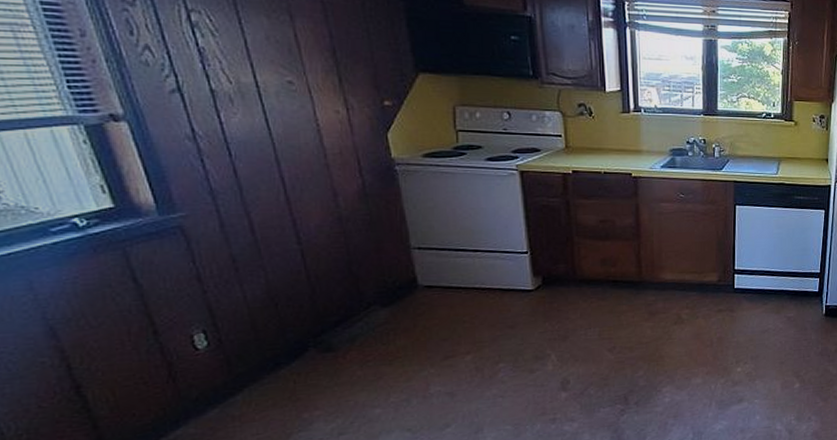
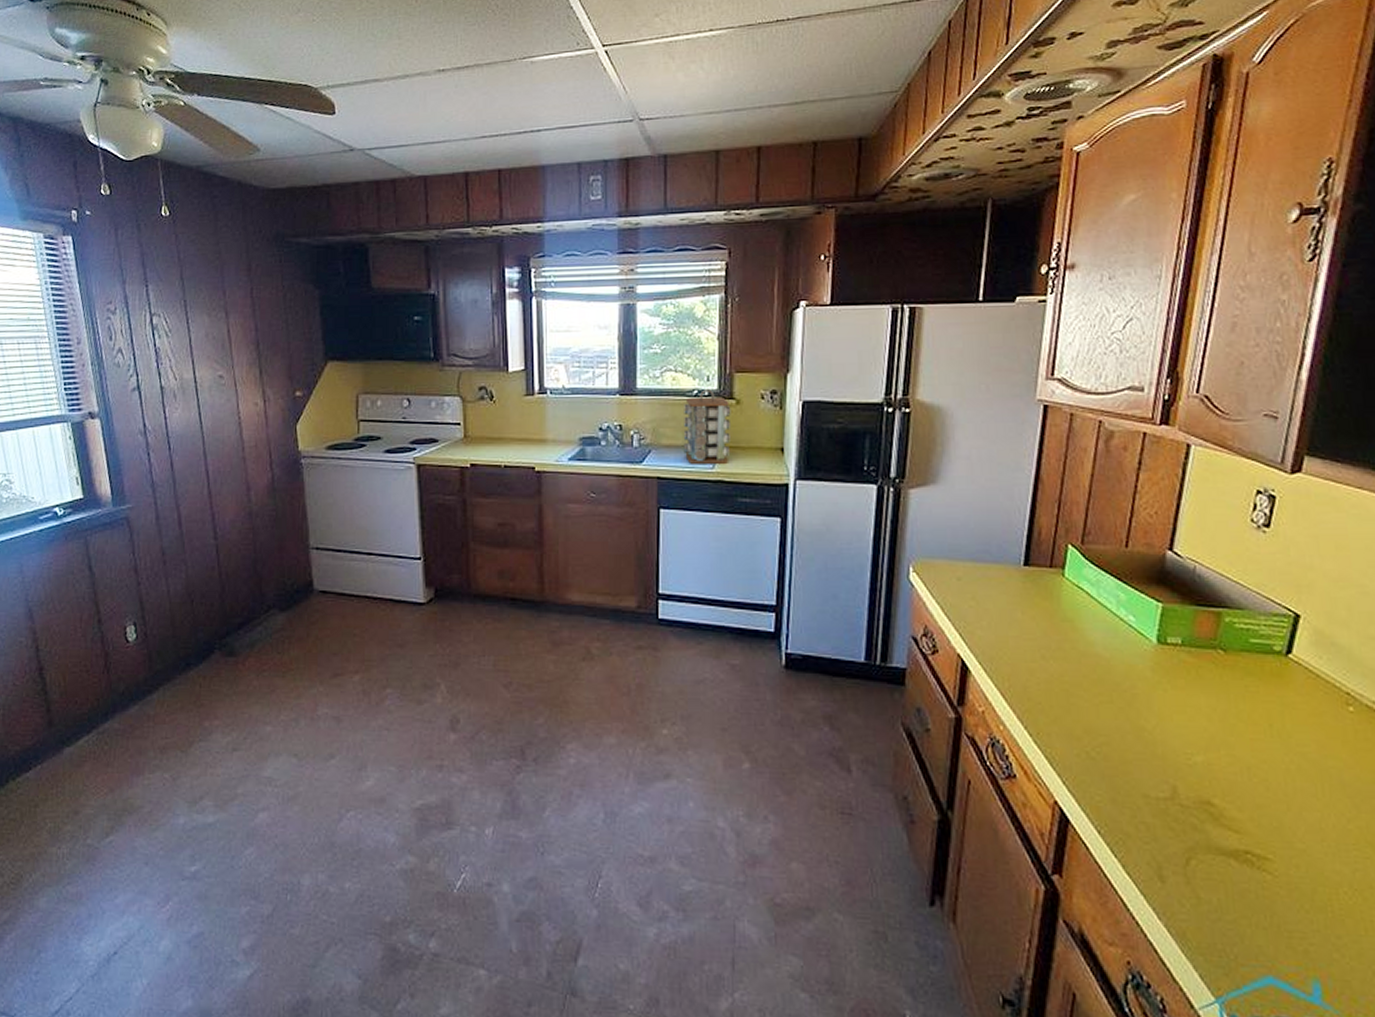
spice rack: none [754,113,791,172] -> present [683,389,731,465]

